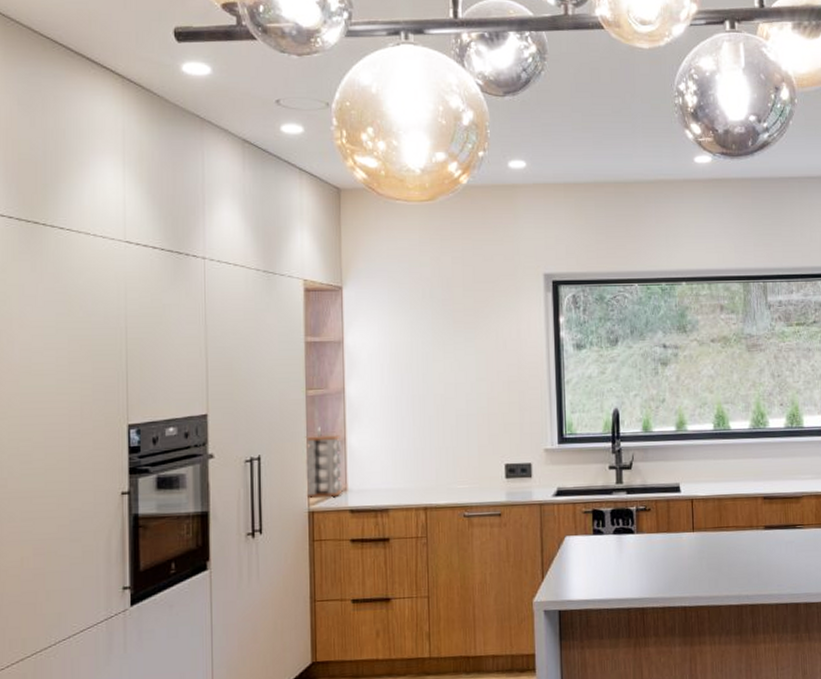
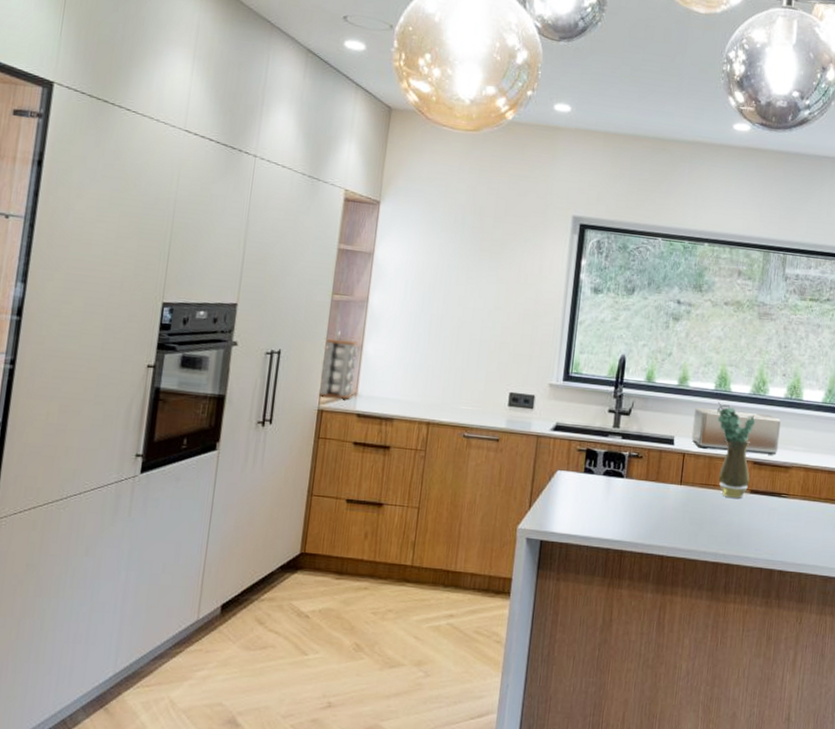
toaster: none [696,446,786,492] -> present [691,408,781,456]
vase: none [719,441,762,537] -> present [717,401,756,498]

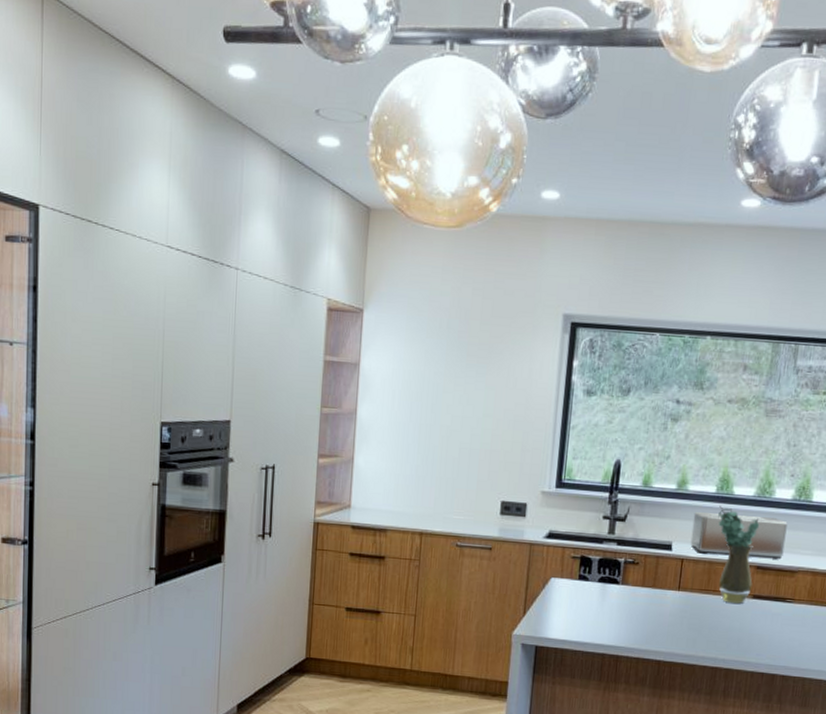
spice rack: present [318,330,358,400] -> none [313,443,349,512]

